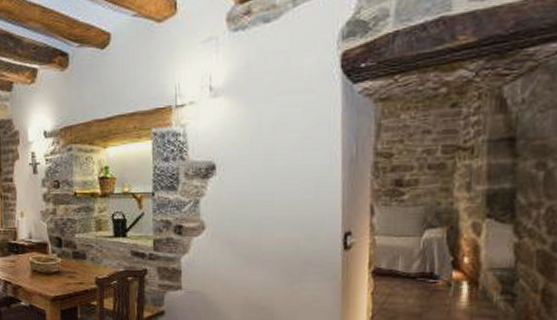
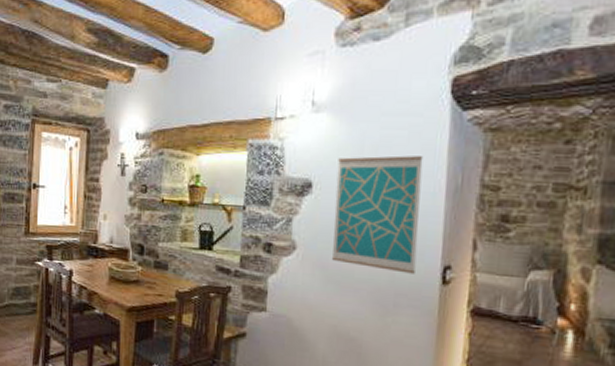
wall art: none [238,131,319,243] -> present [331,155,424,274]

